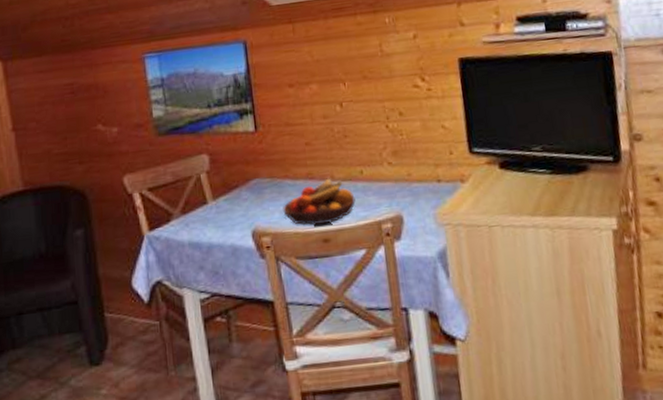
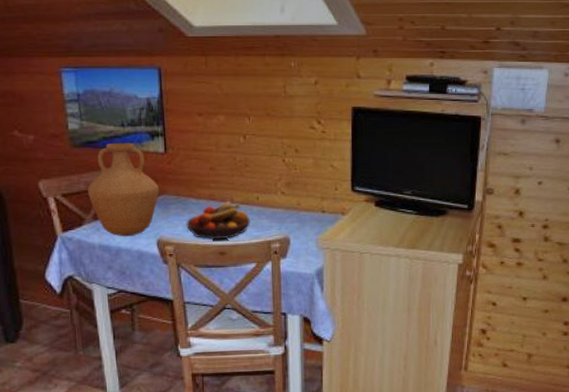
vase: none [174,125,252,231] -> present [87,142,160,237]

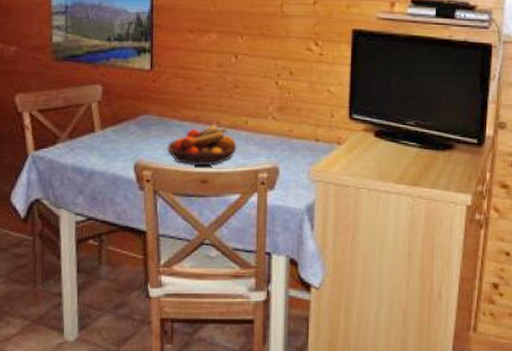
vase: present [87,142,160,237] -> none [65,57,142,159]

